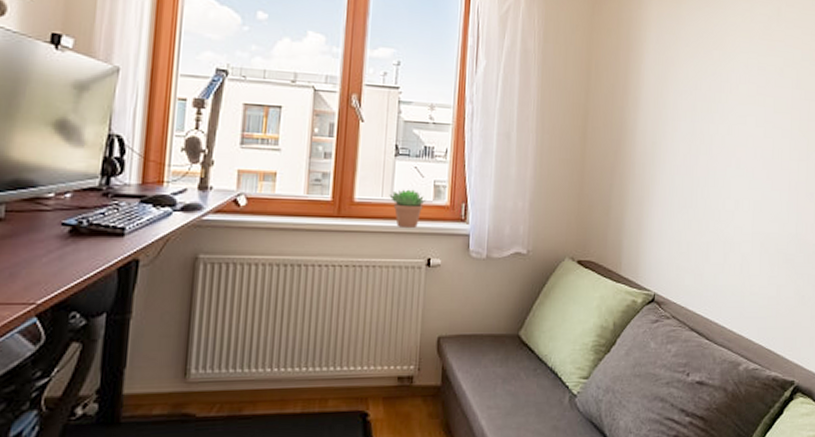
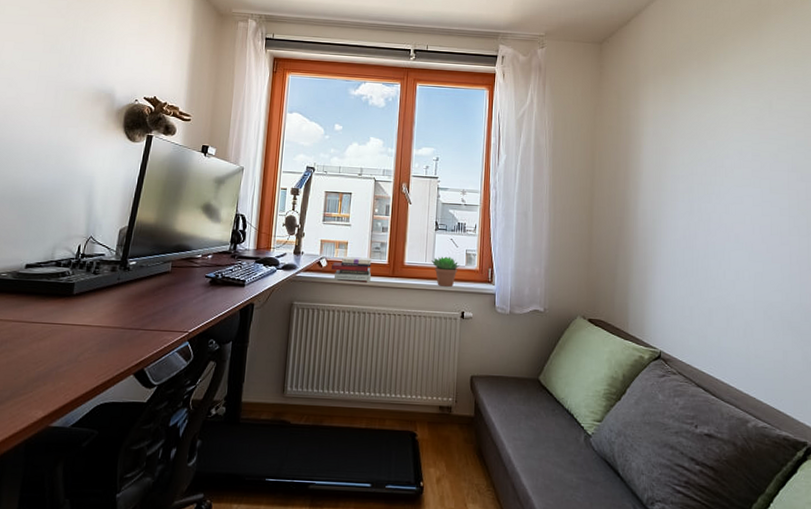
books: none [252,192,310,226] -> present [331,256,372,283]

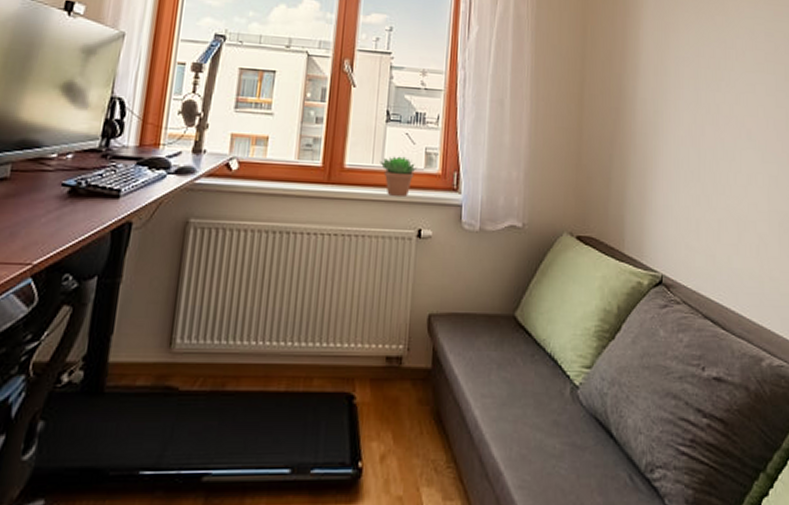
books: present [331,256,372,283] -> none [243,156,301,192]

